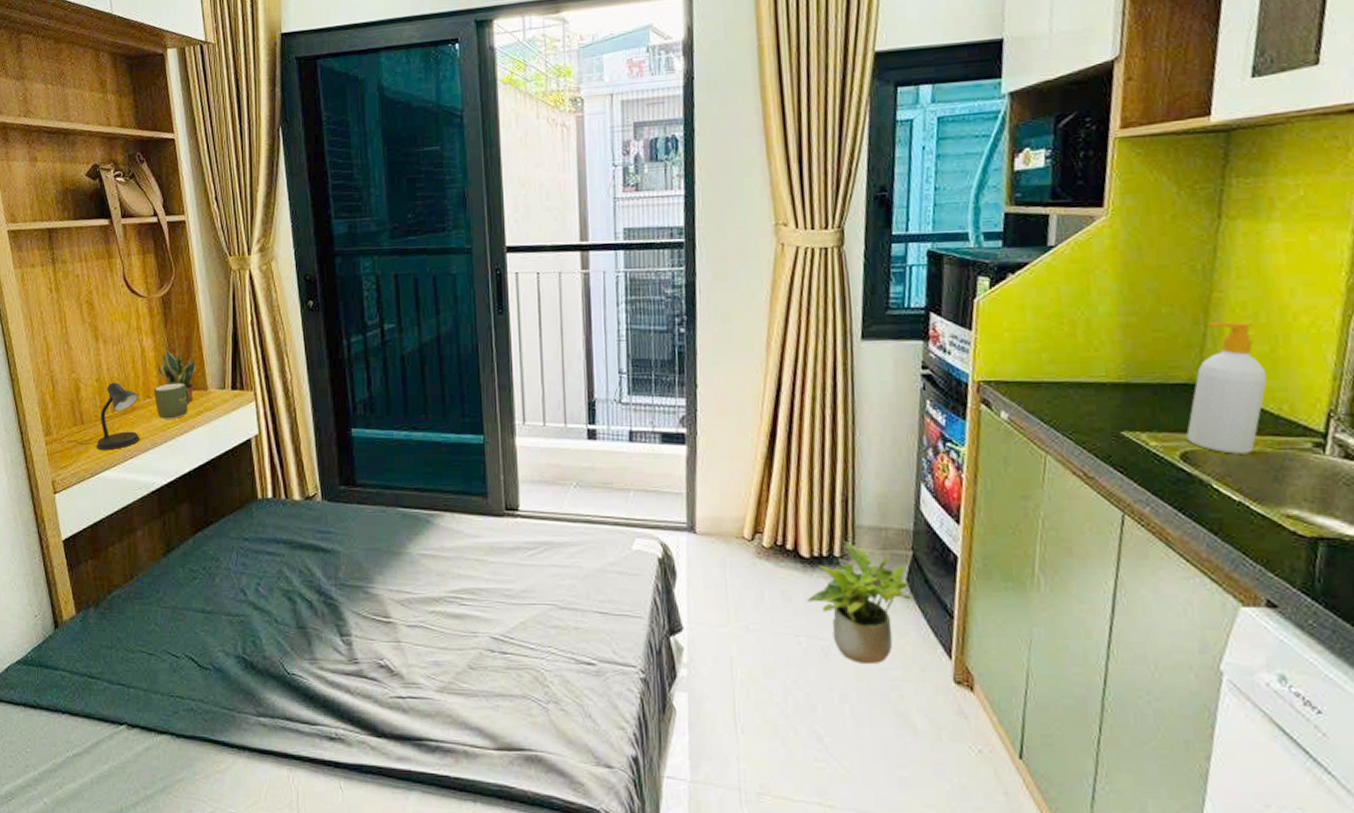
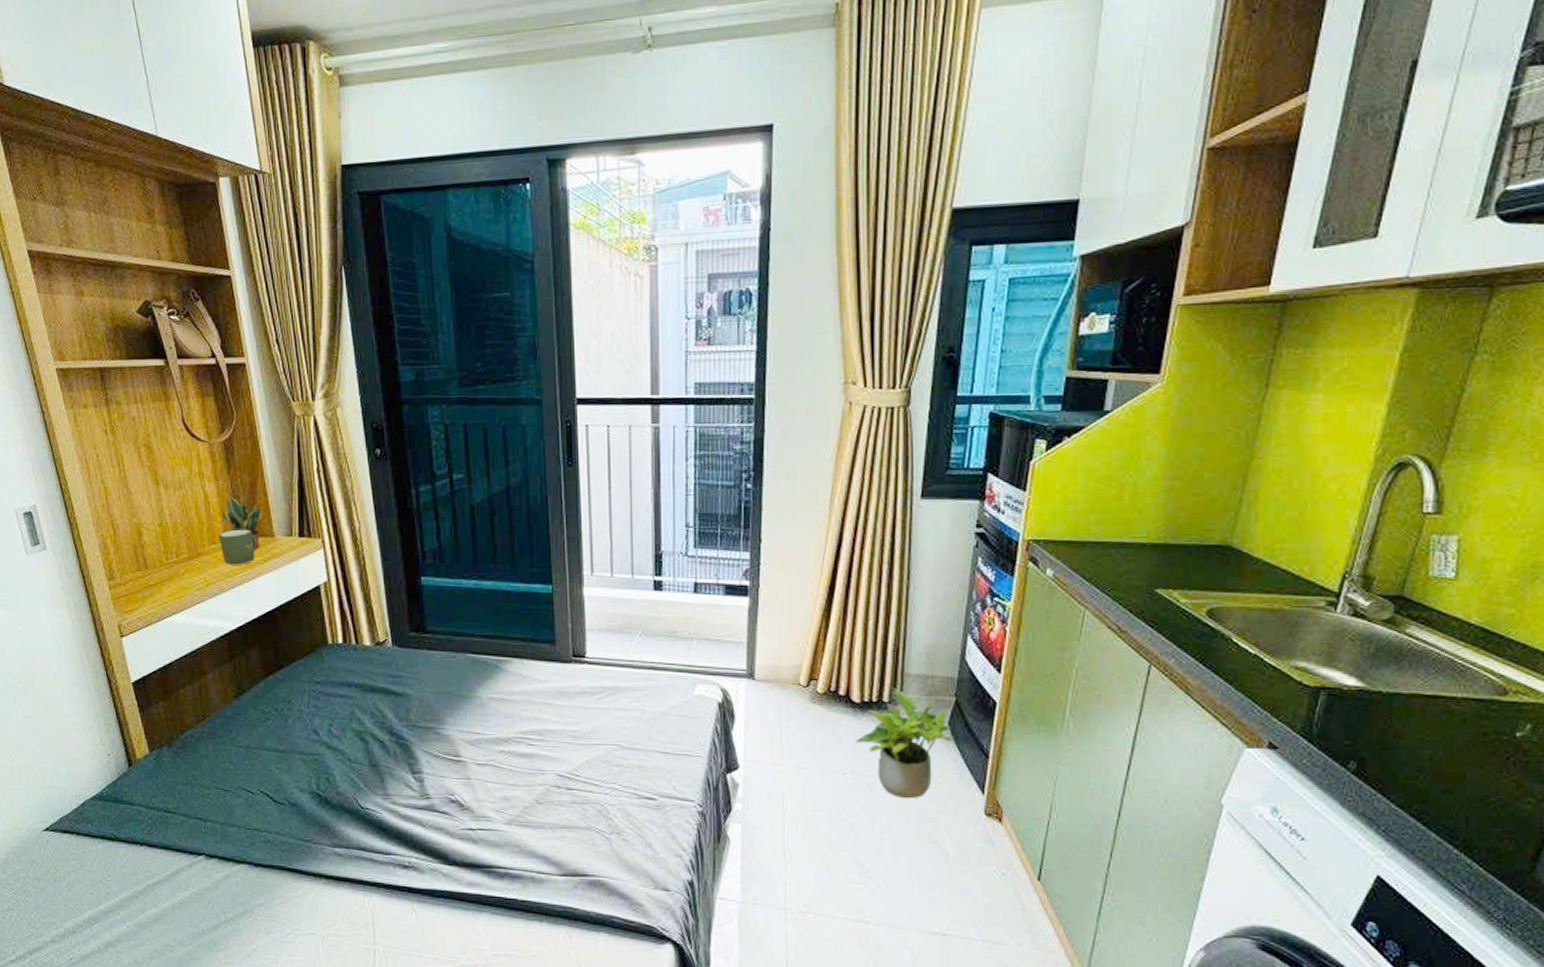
desk lamp: present [56,382,140,451] -> none [120,527,207,596]
soap bottle: present [1186,321,1267,454] -> none [1214,488,1293,611]

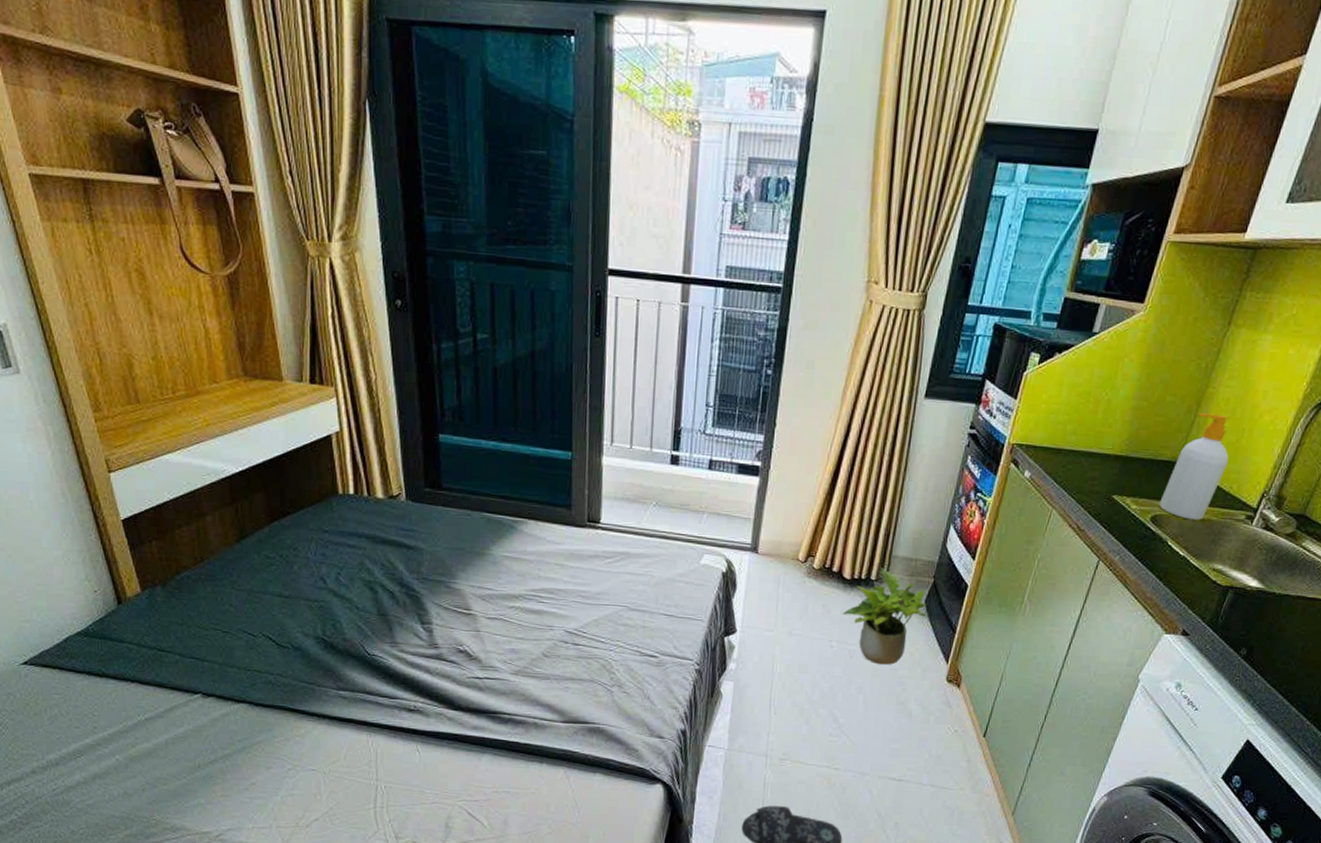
mug: present [218,529,257,566] -> none [220,370,264,408]
potted plant: present [221,495,262,549] -> none [224,333,269,393]
soap bottle: none [1214,488,1293,611] -> present [1159,413,1229,520]

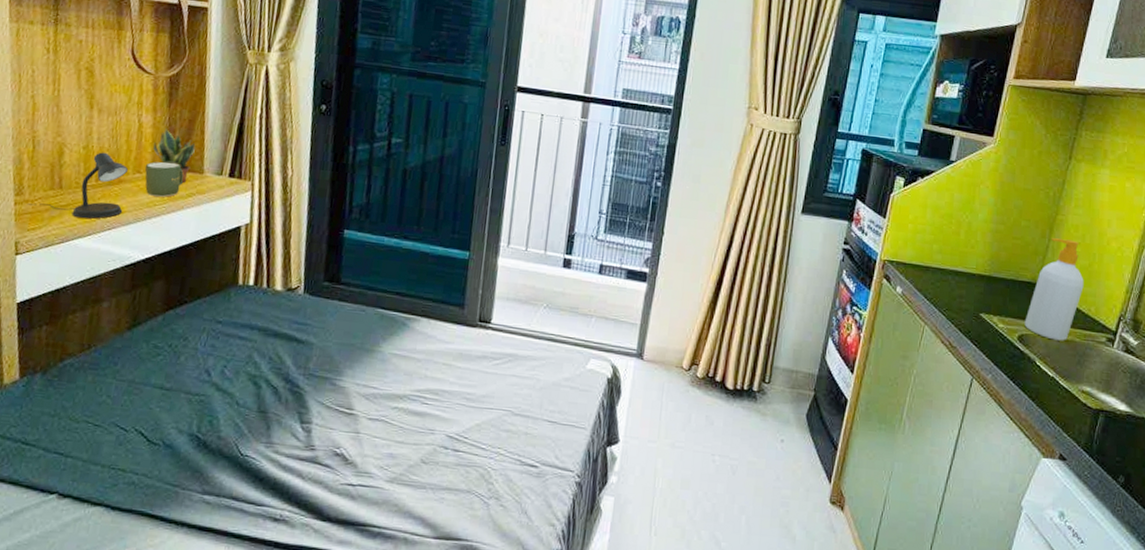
desk lamp: none [107,362,207,434] -> present [27,152,129,219]
mug: none [220,370,264,408] -> present [145,161,184,198]
potted plant: none [224,333,269,393] -> present [153,128,196,184]
potted plant: present [842,568,928,665] -> none [725,379,809,483]

